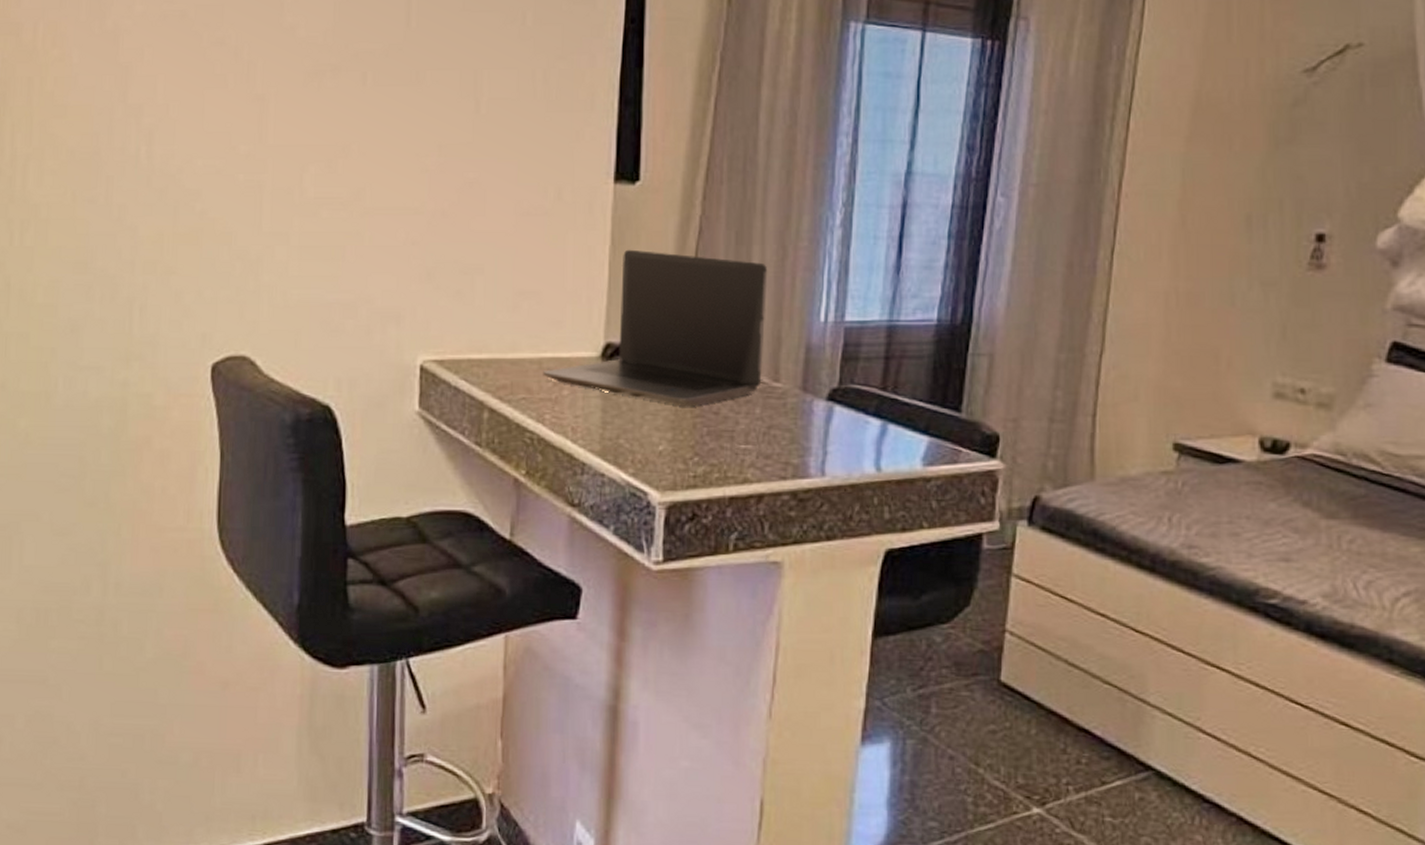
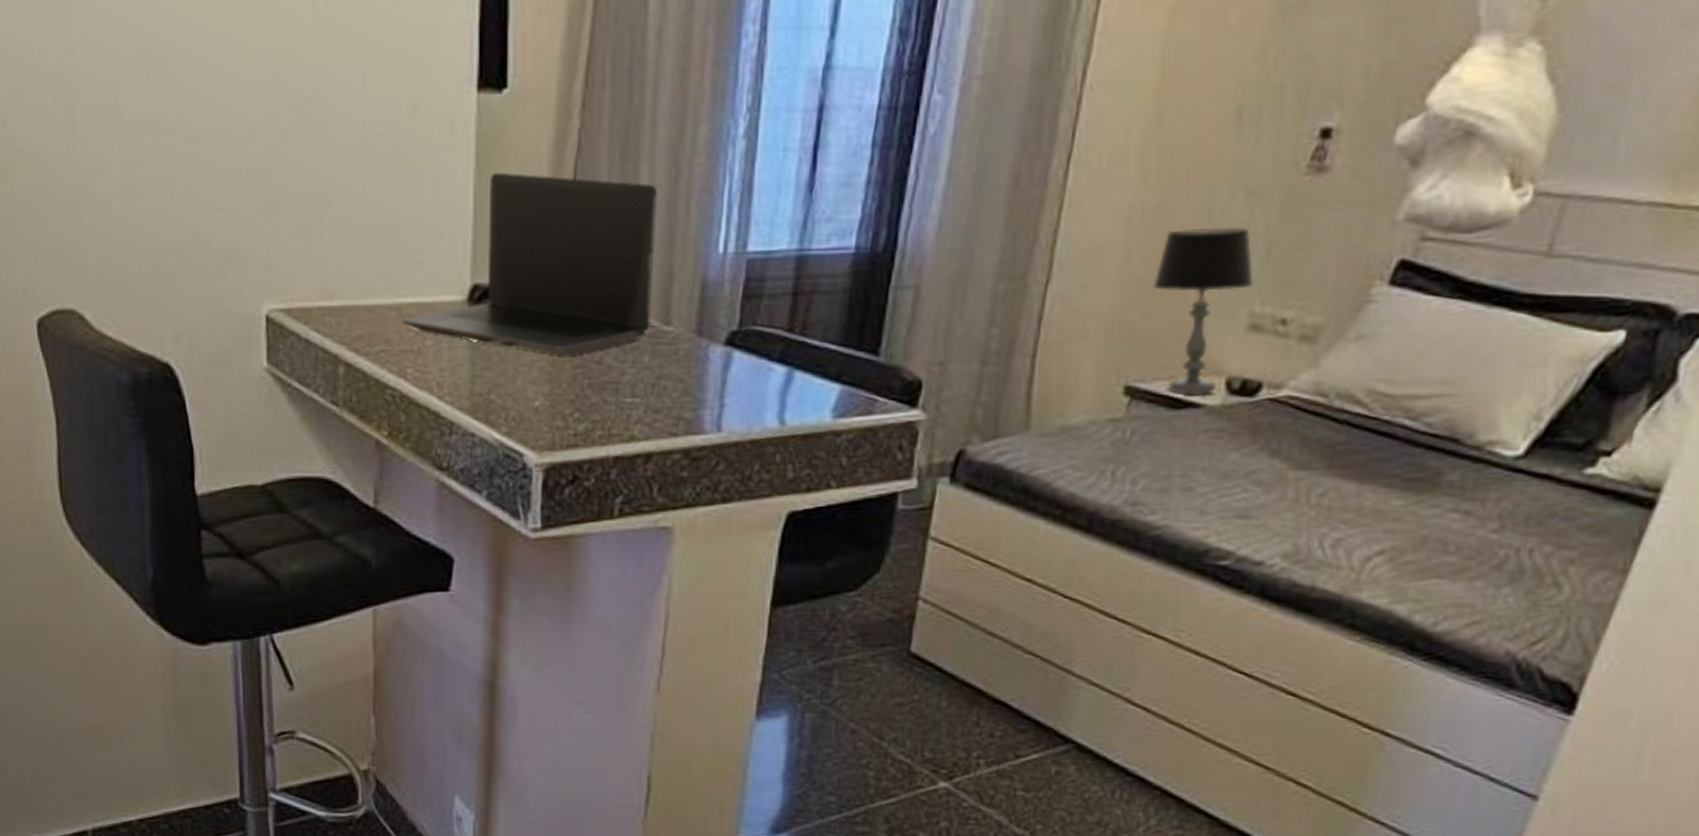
table lamp: none [1190,311,1274,453] -> present [1153,227,1253,396]

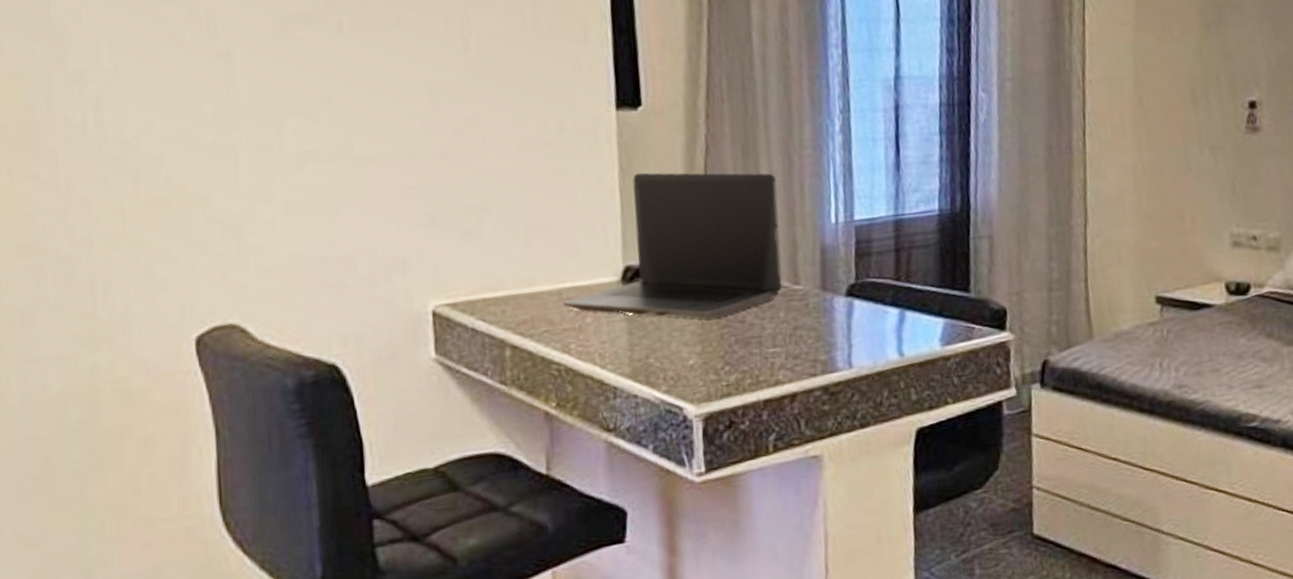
table lamp: present [1153,227,1253,396] -> none [1160,173,1228,300]

